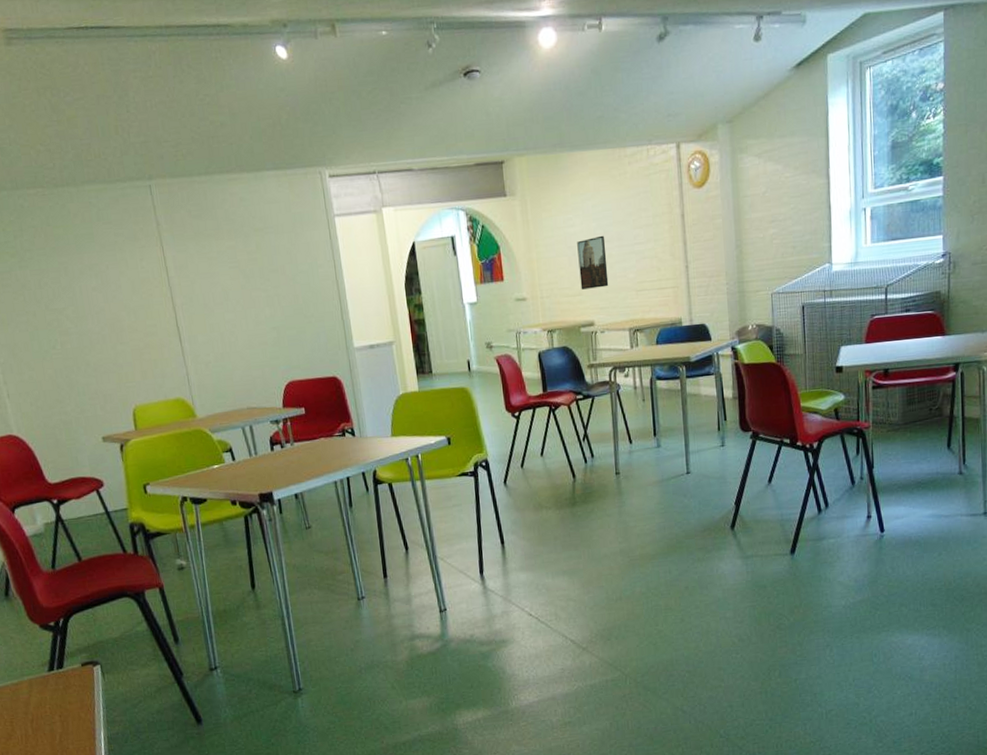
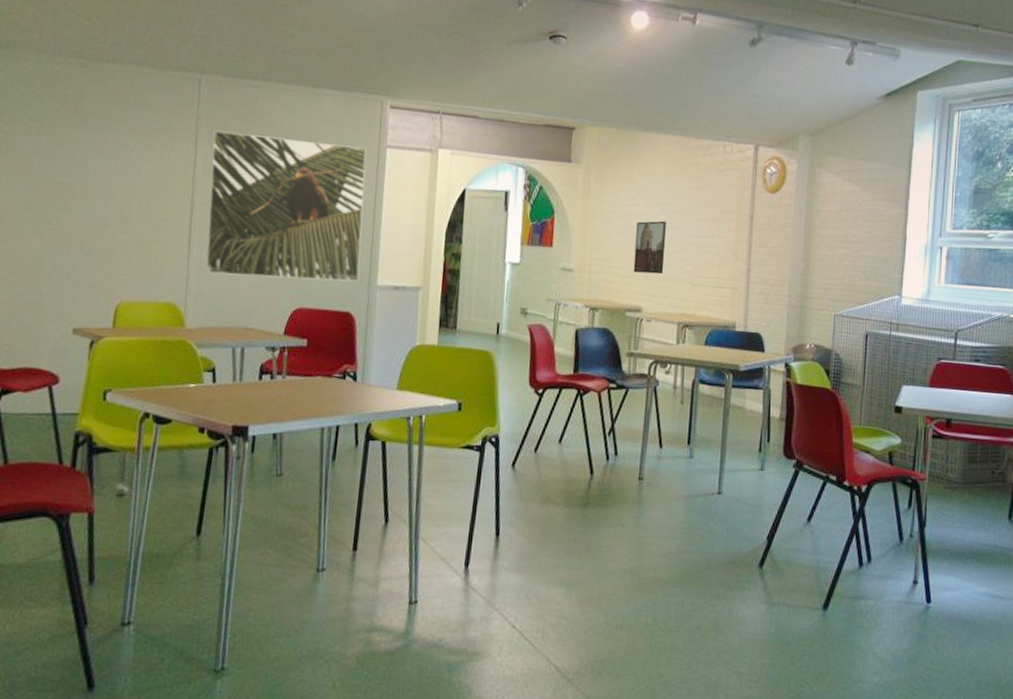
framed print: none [175,222,337,367] -> present [205,130,367,282]

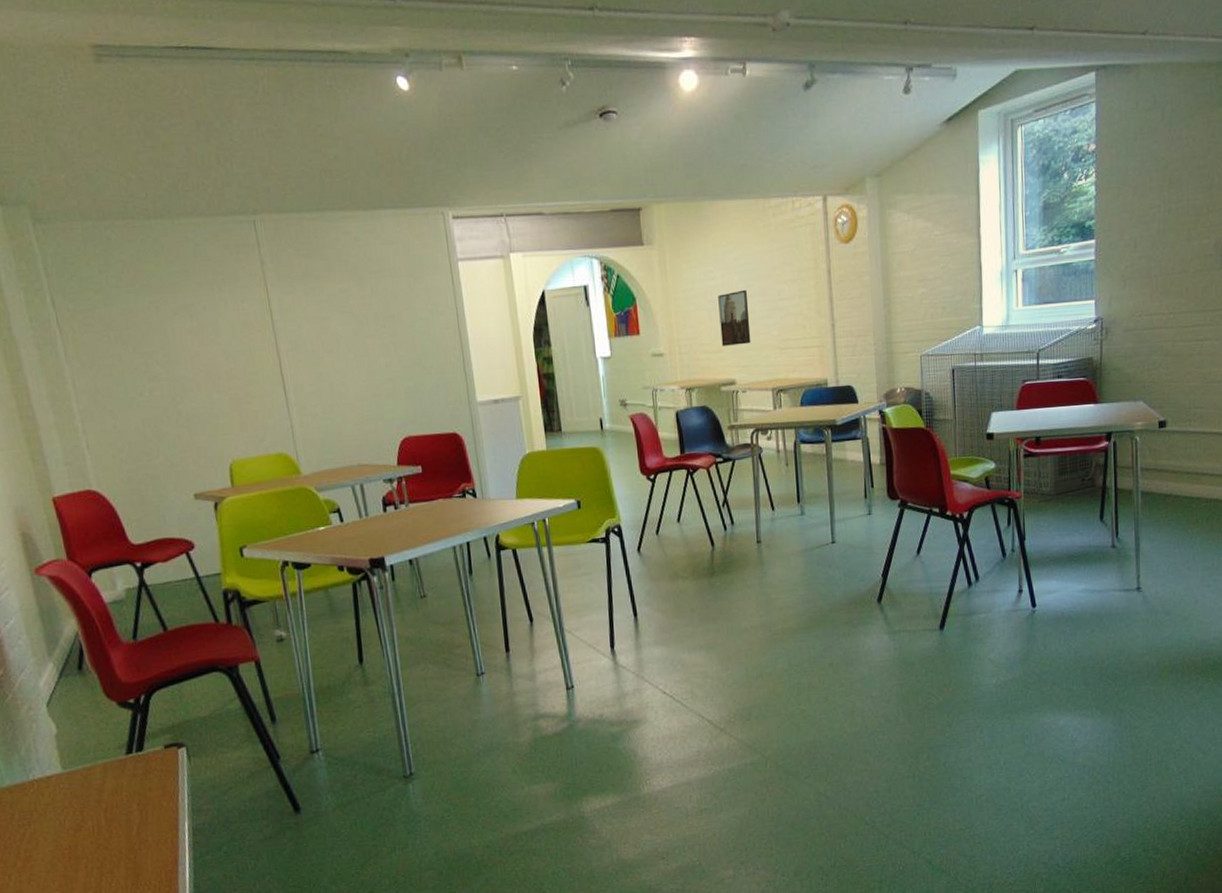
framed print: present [205,130,367,282] -> none [281,265,459,419]

